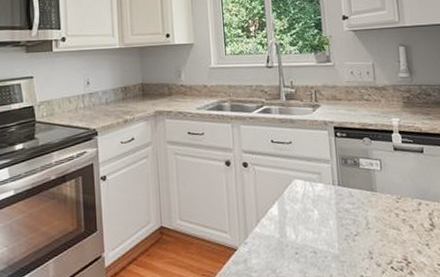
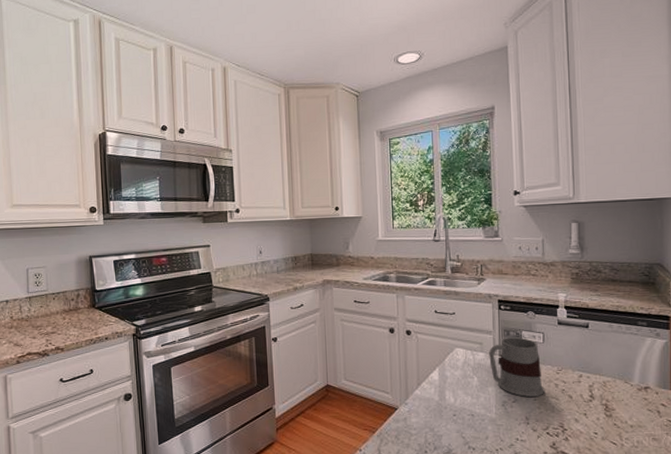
mug: none [328,165,386,229] -> present [489,337,544,397]

